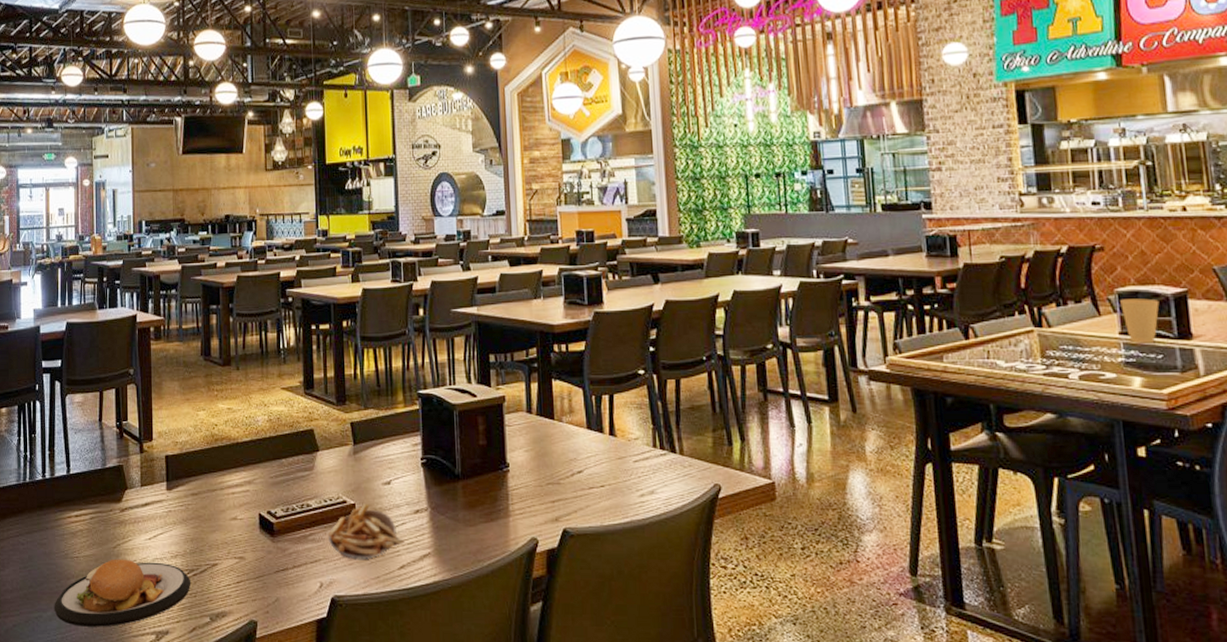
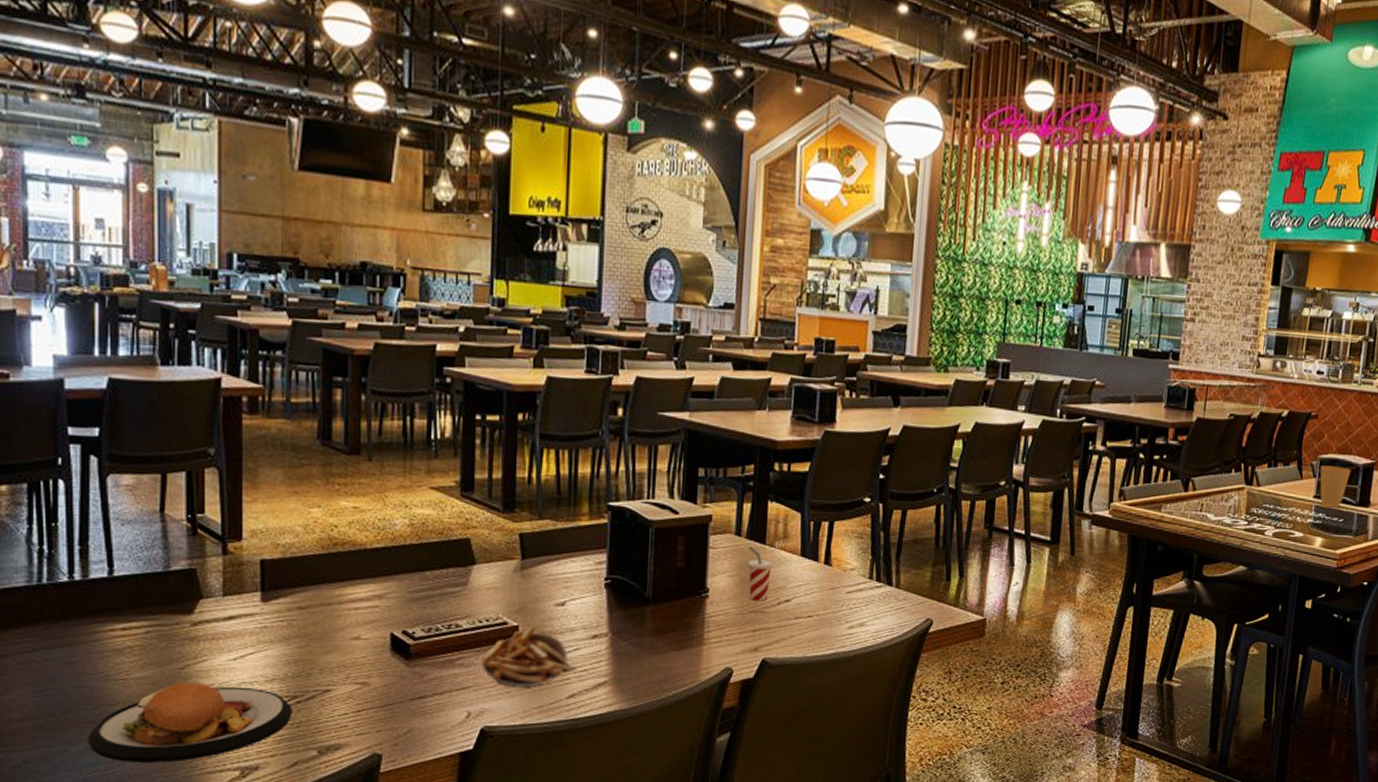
beverage cup: none [540,422,564,473] -> present [748,546,774,601]

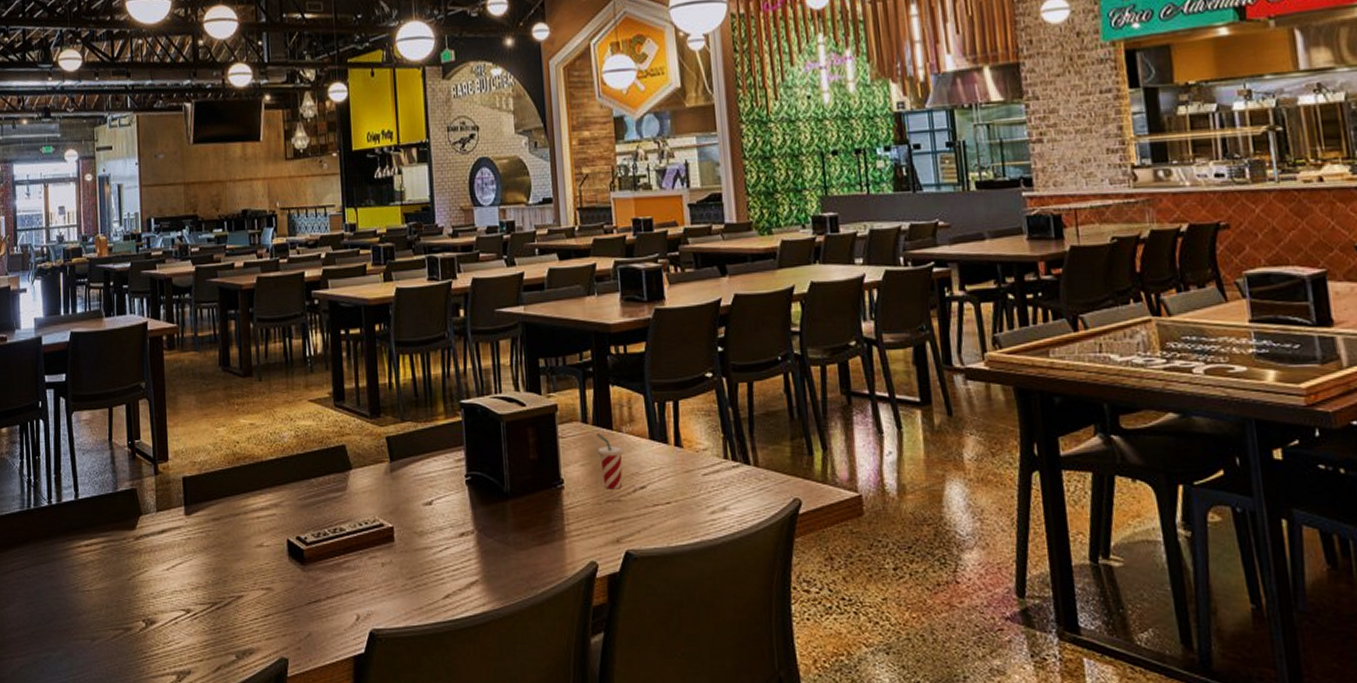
burger: present [87,682,293,763] -> none [64,592,215,668]
french fries: present [482,626,577,688] -> none [365,527,449,589]
cup: present [1320,465,1351,509] -> none [1249,281,1295,333]

